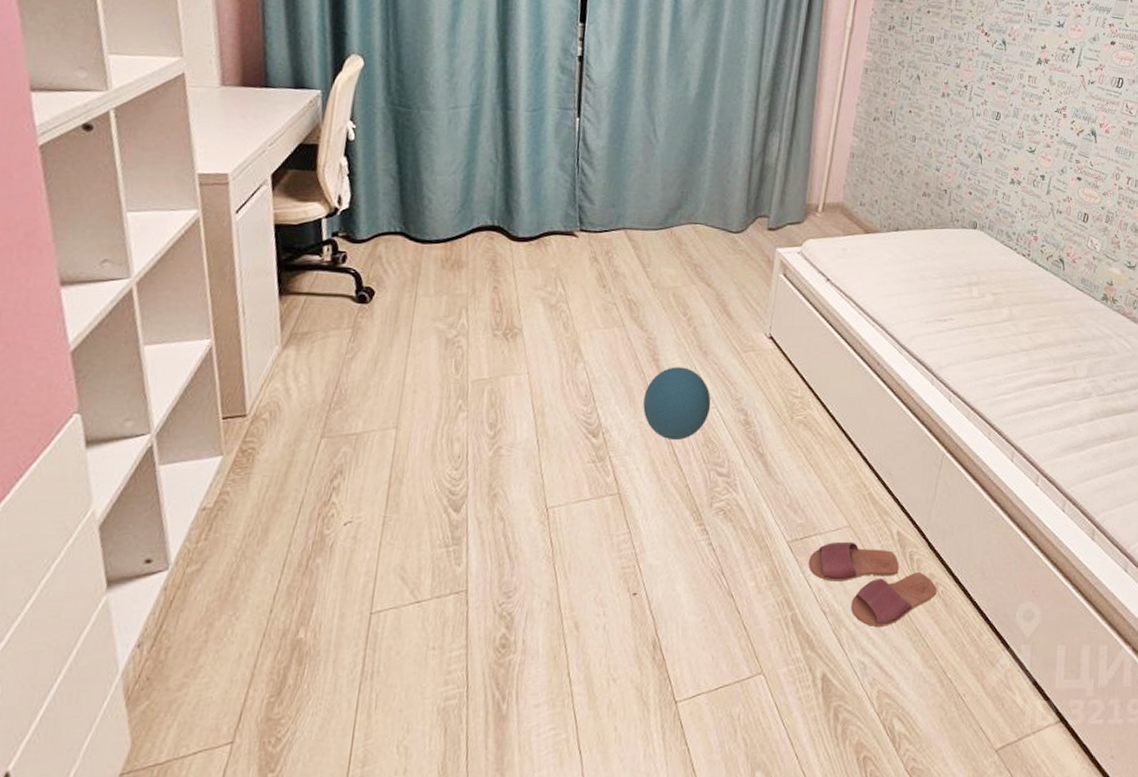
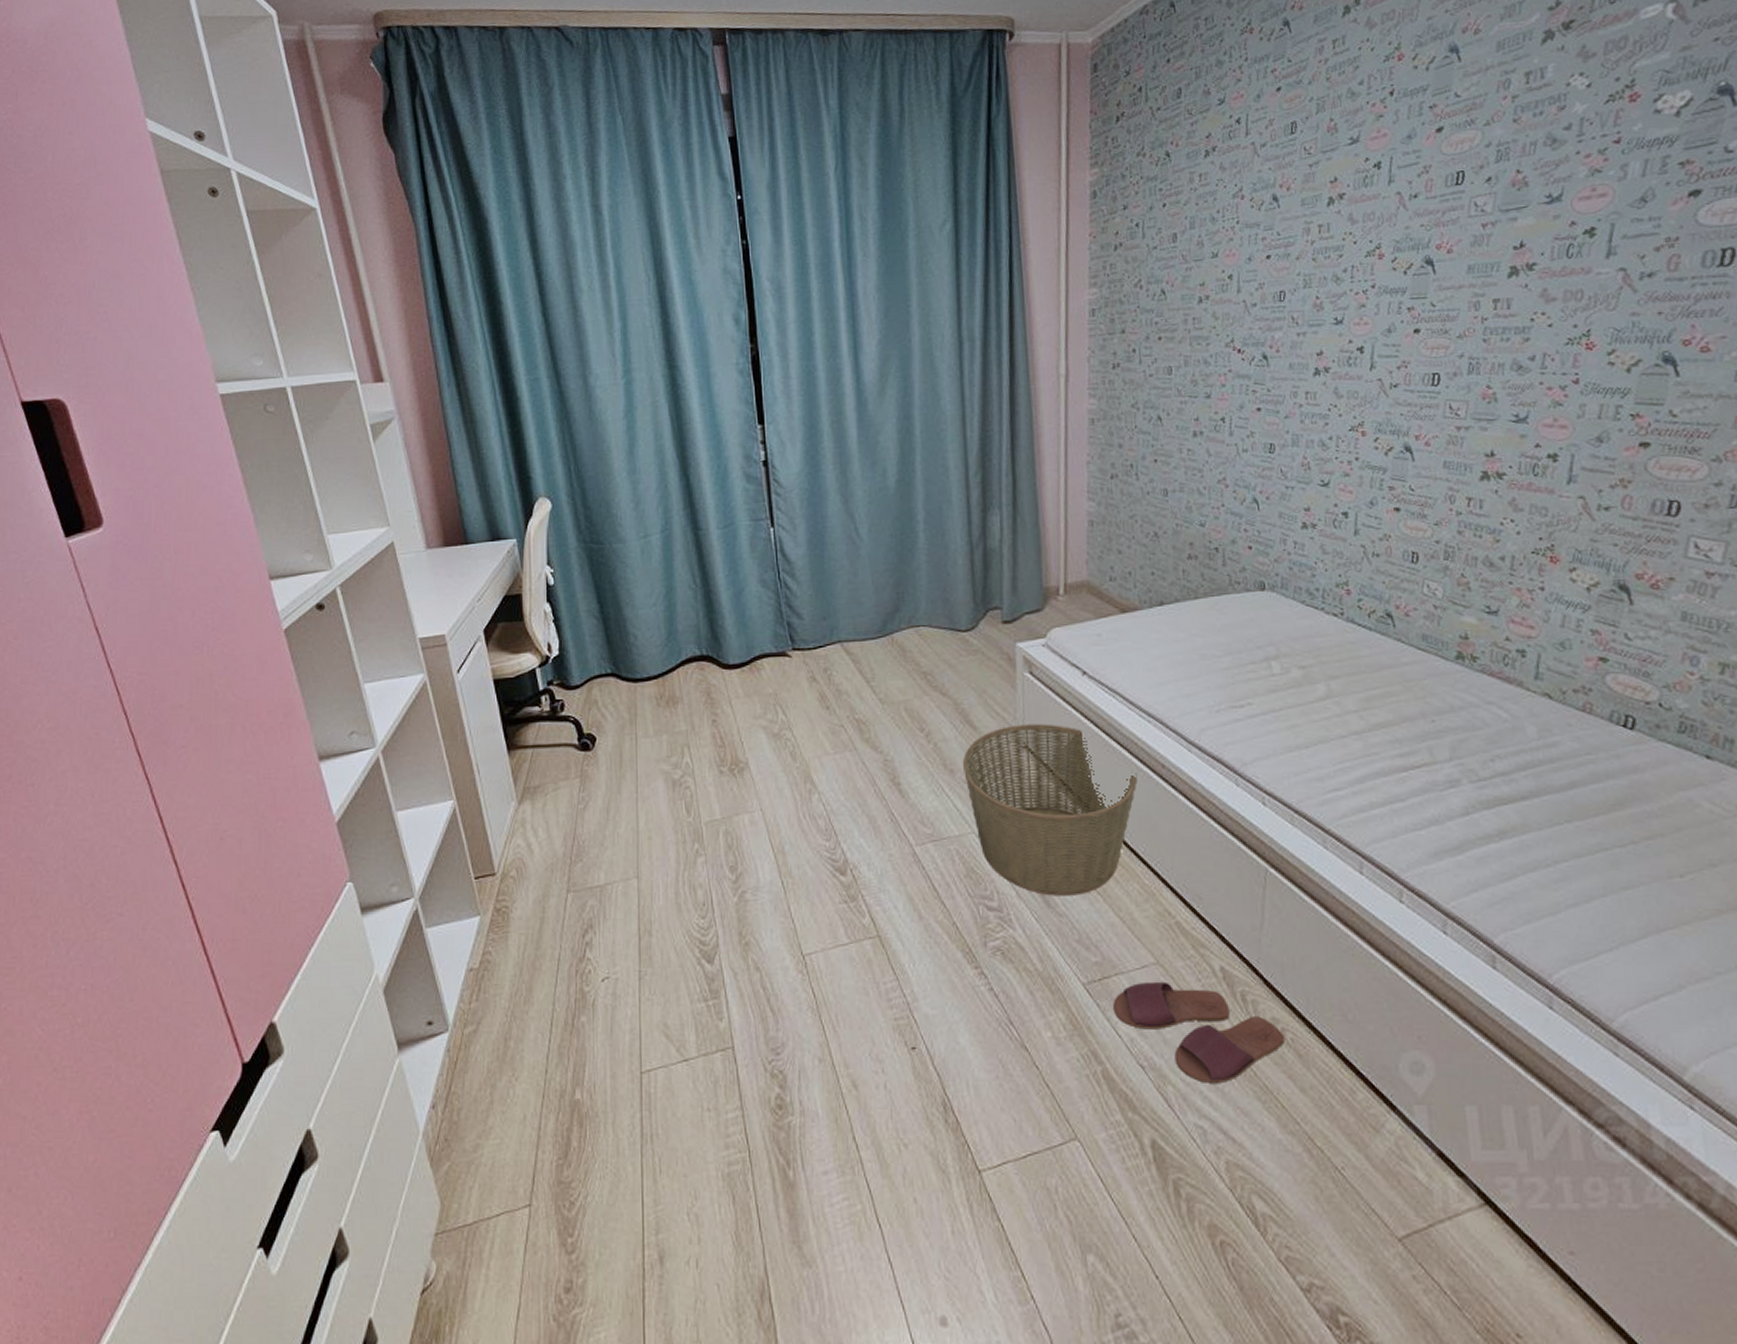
ball: present [643,367,711,441] -> none [890,789,968,873]
basket: none [715,318,857,467] -> present [962,723,1138,896]

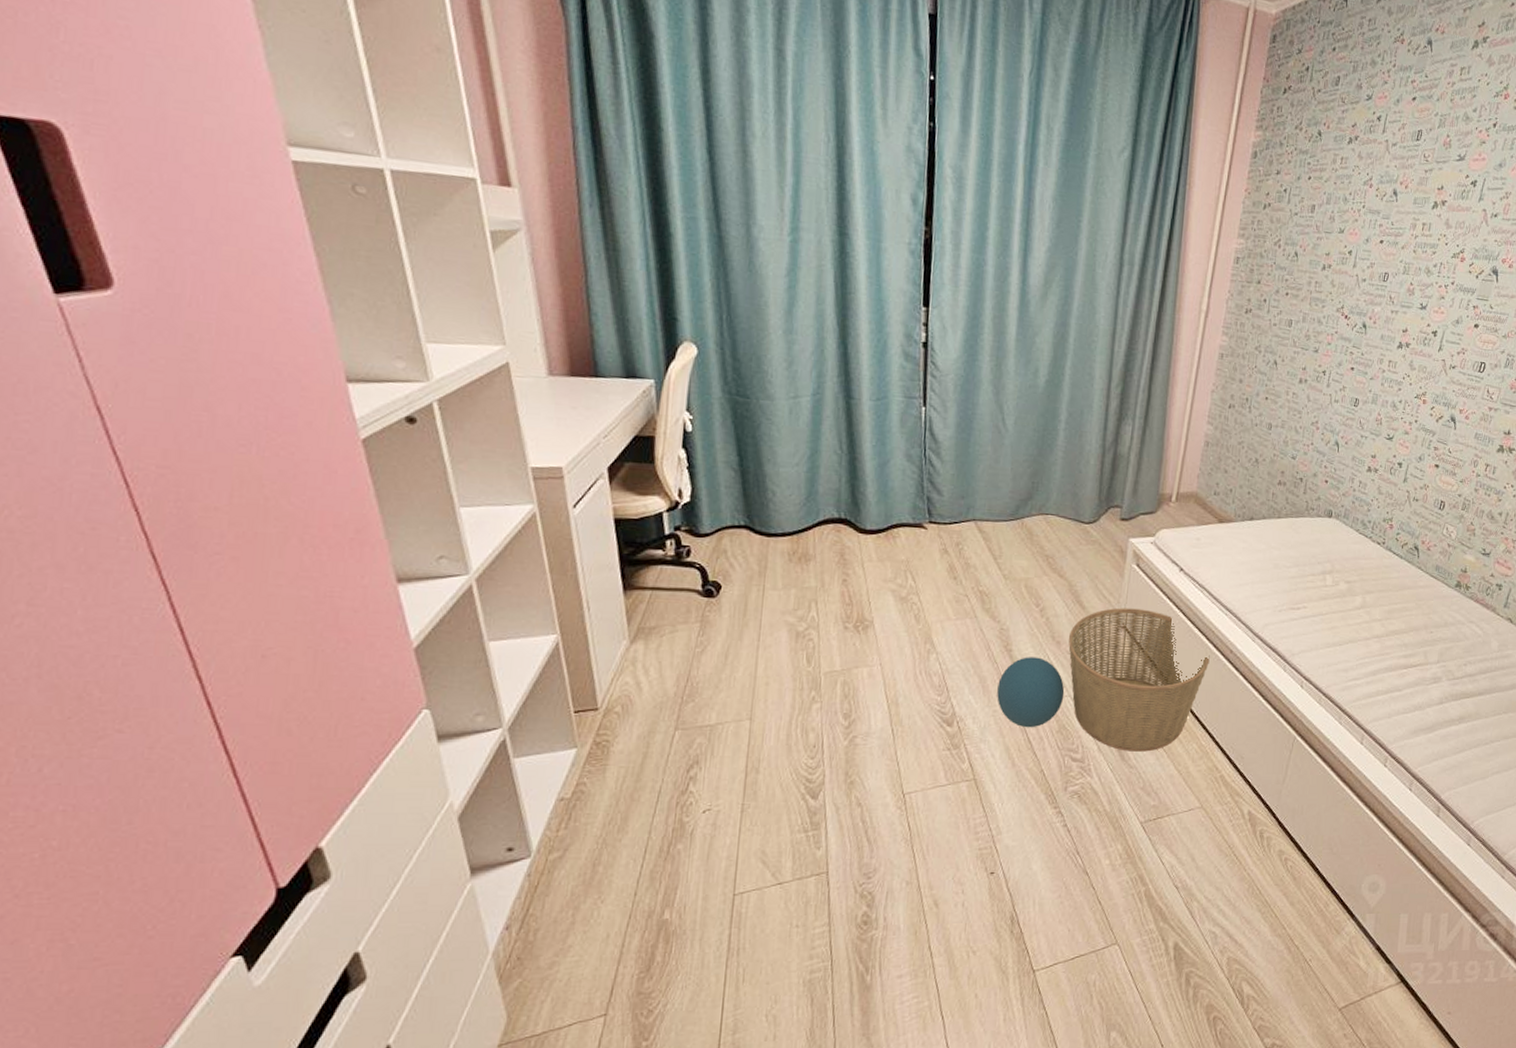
ball: none [890,789,968,873] -> present [997,657,1065,728]
slippers: present [1113,981,1285,1083] -> none [1162,821,1286,899]

